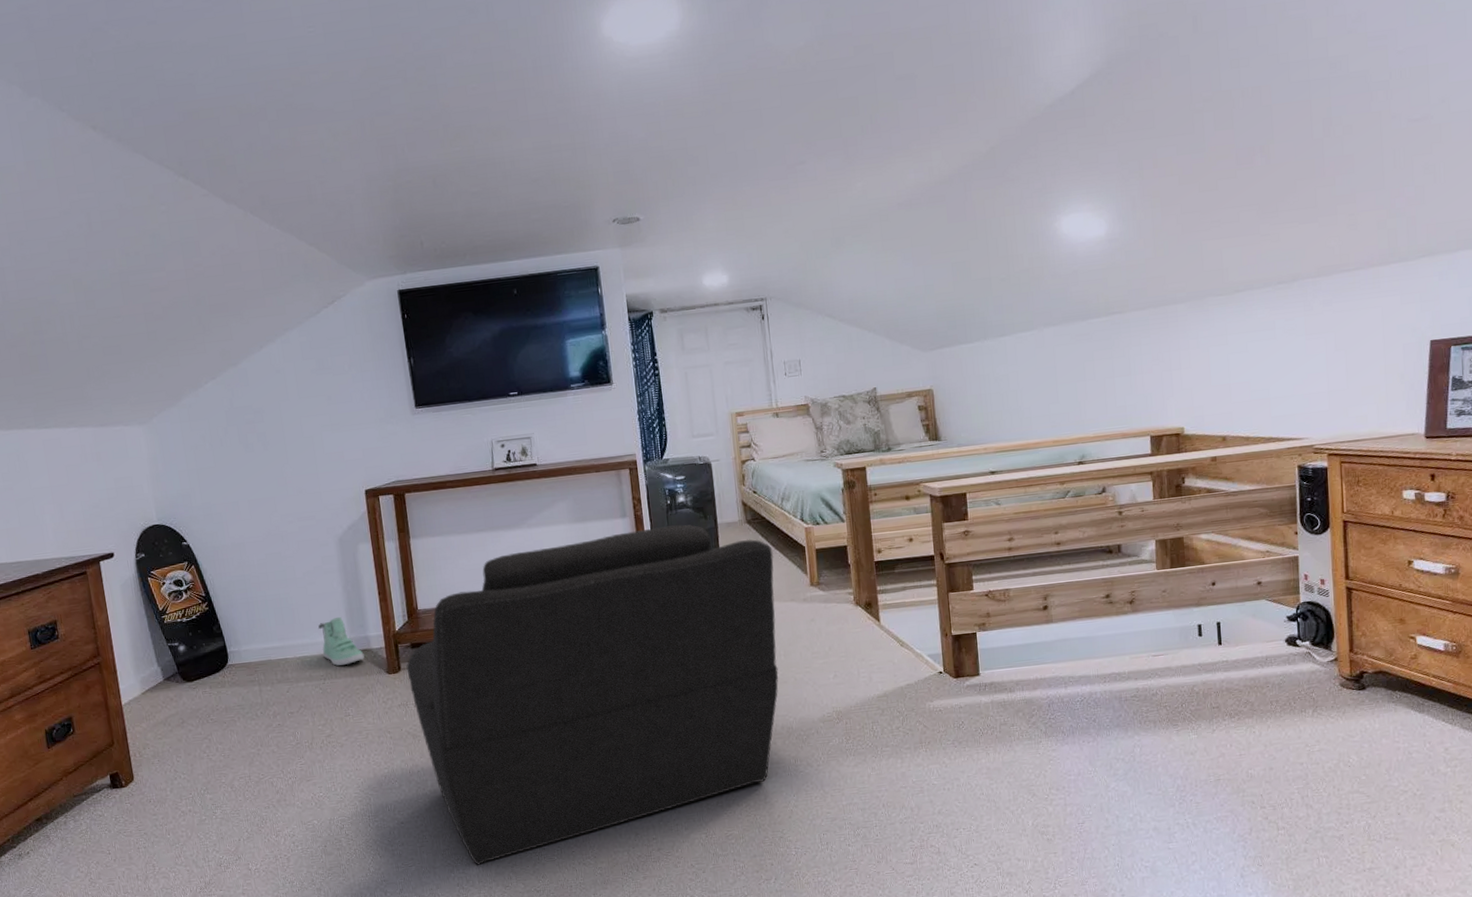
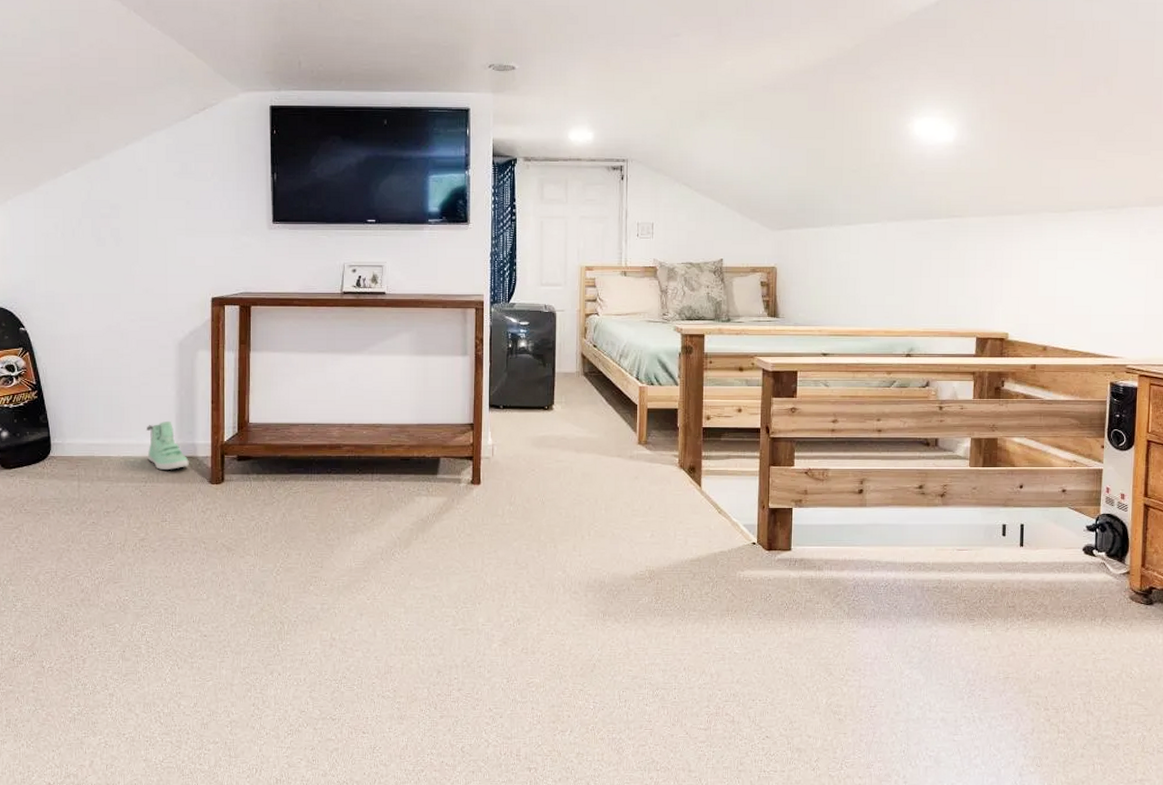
armchair: present [406,524,779,865] -> none [230,369,605,687]

